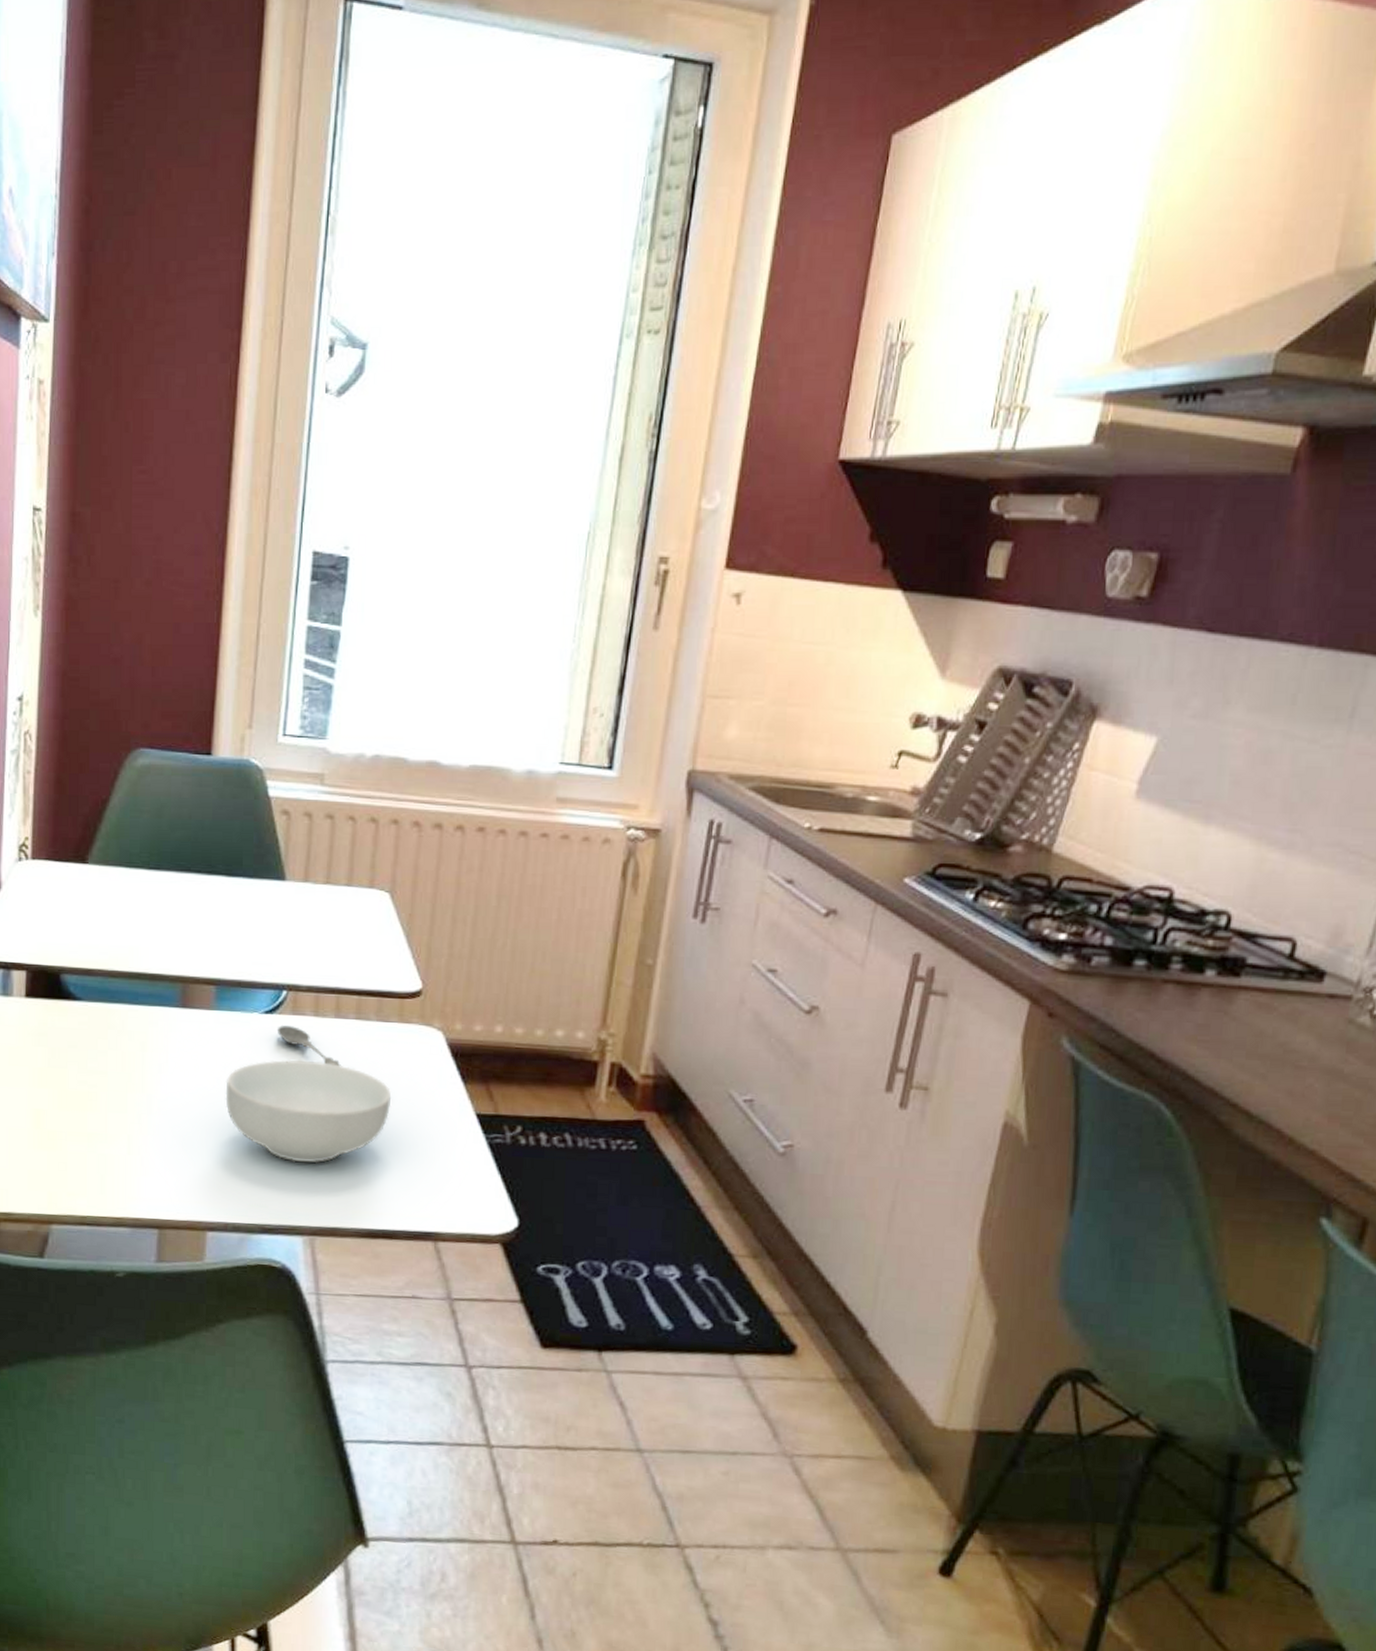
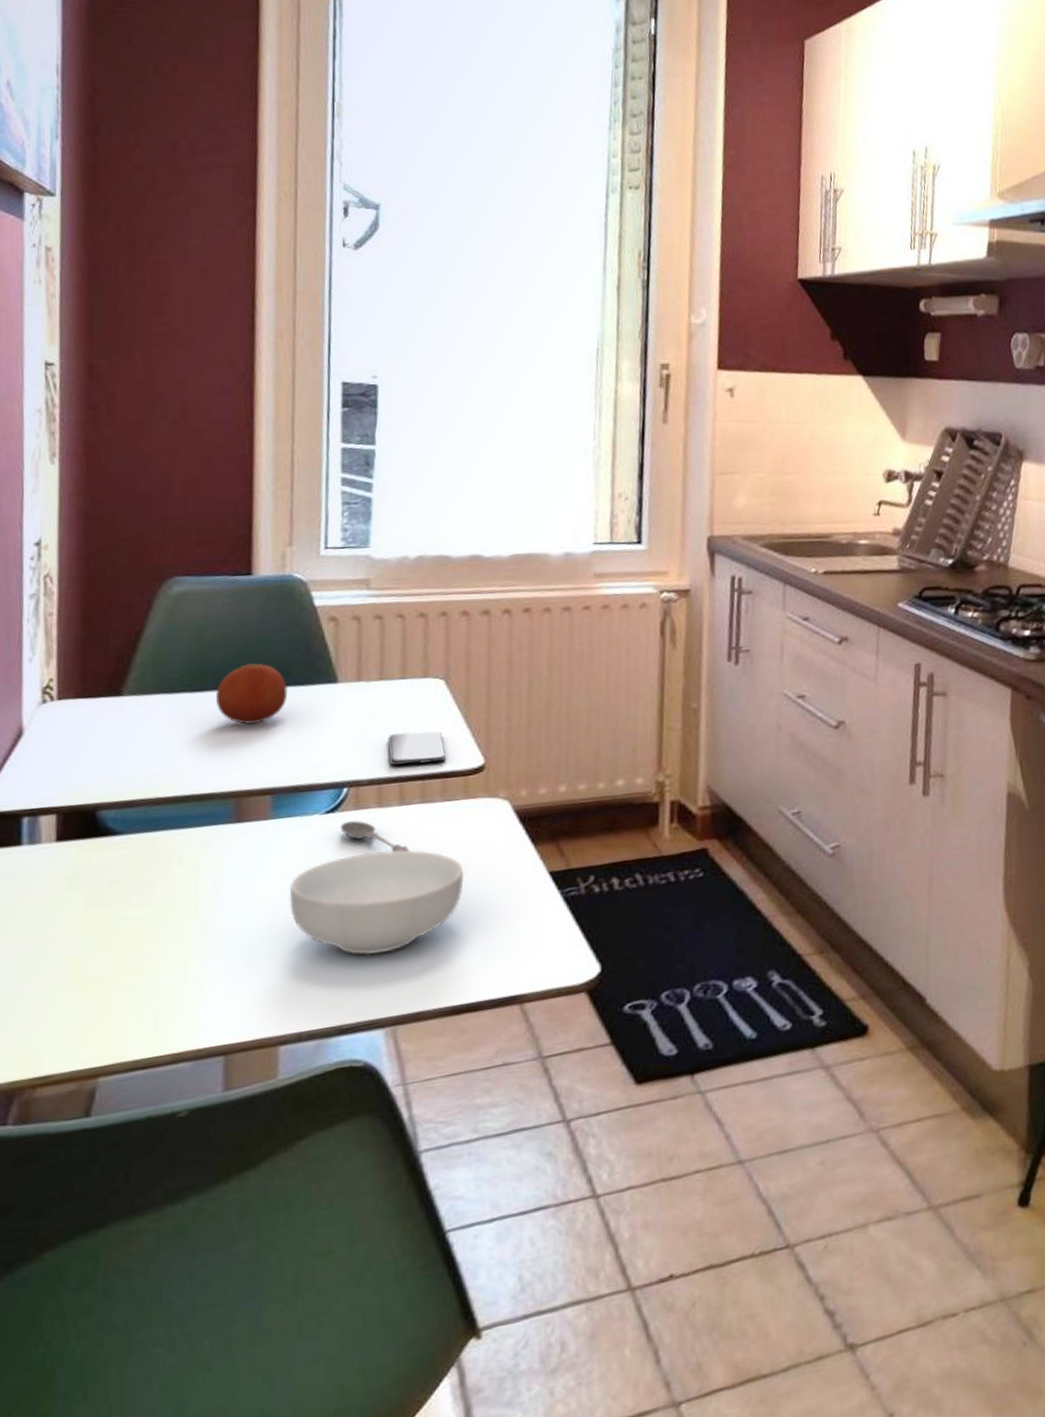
fruit: none [170,848,237,910] -> present [215,663,288,725]
smartphone: none [327,942,384,980] -> present [388,731,446,766]

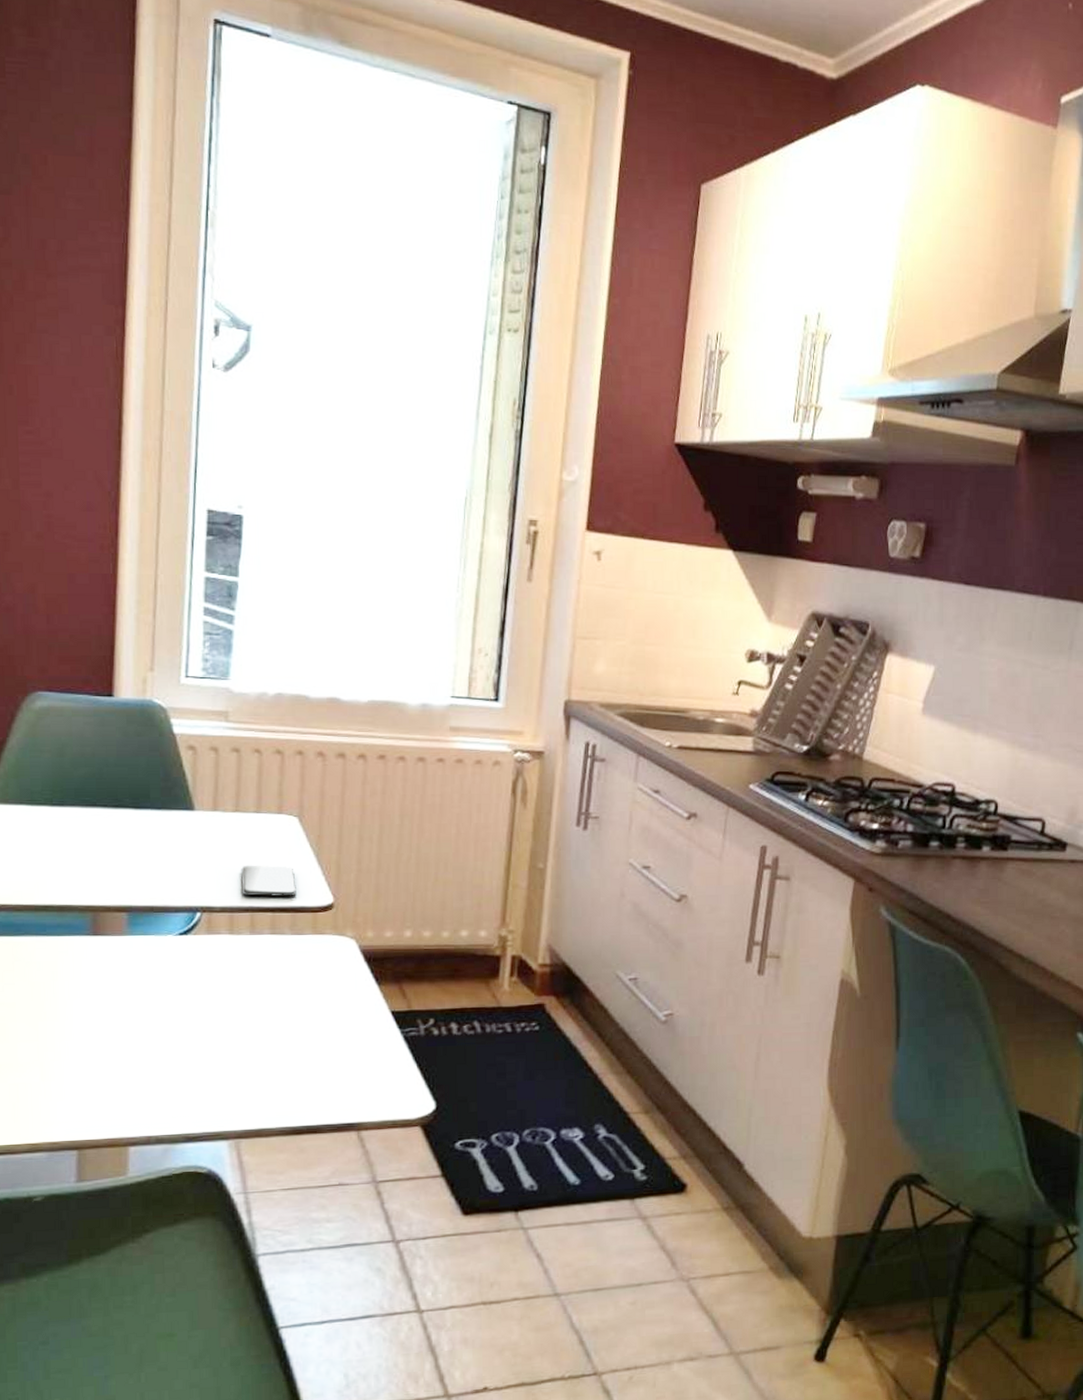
fruit: present [215,663,288,725] -> none [75,784,145,842]
cereal bowl: present [289,850,464,956] -> none [142,976,310,1072]
soupspoon: present [340,820,410,853] -> none [192,944,258,980]

